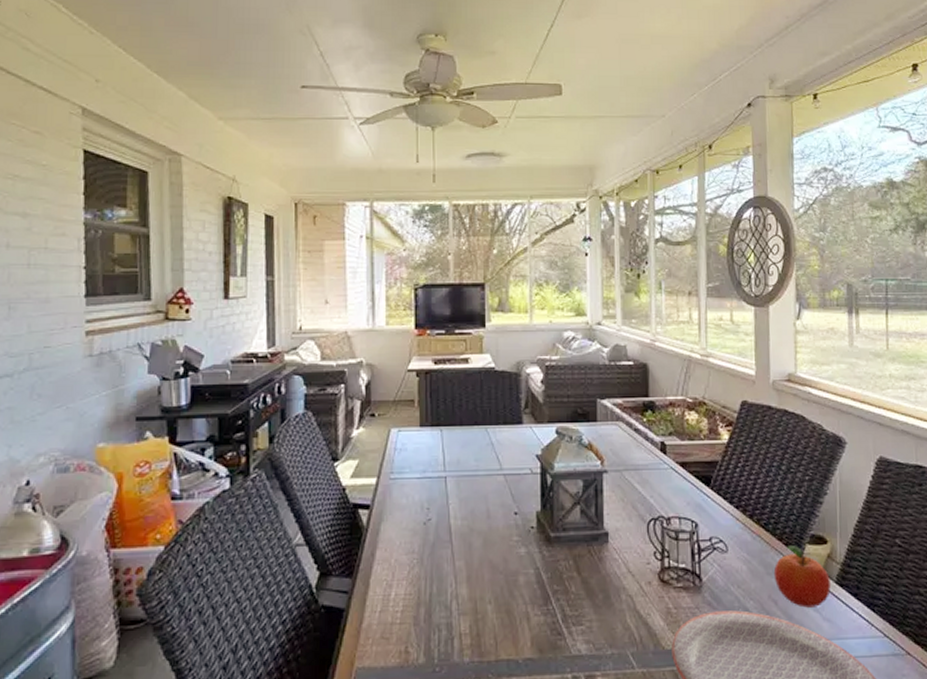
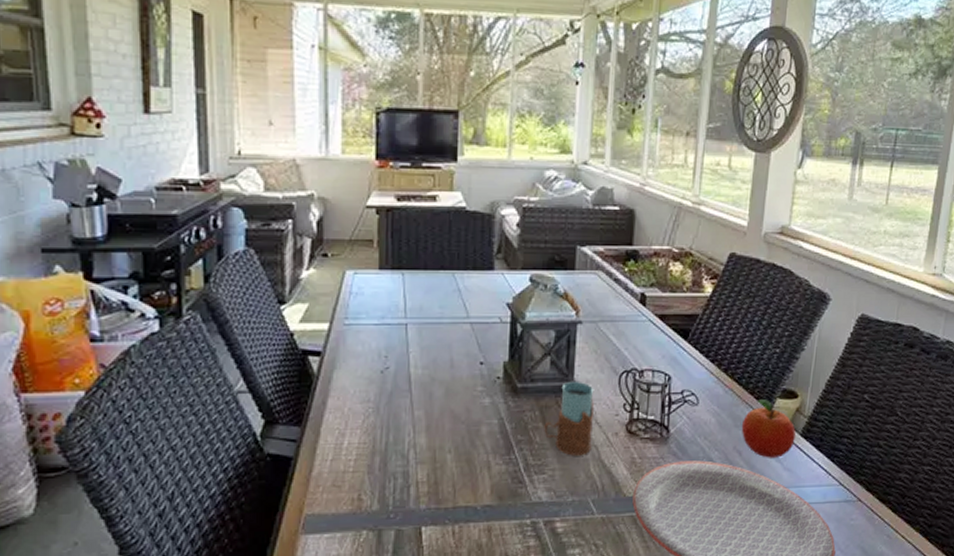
drinking glass: none [579,529,626,606] -> present [544,381,595,456]

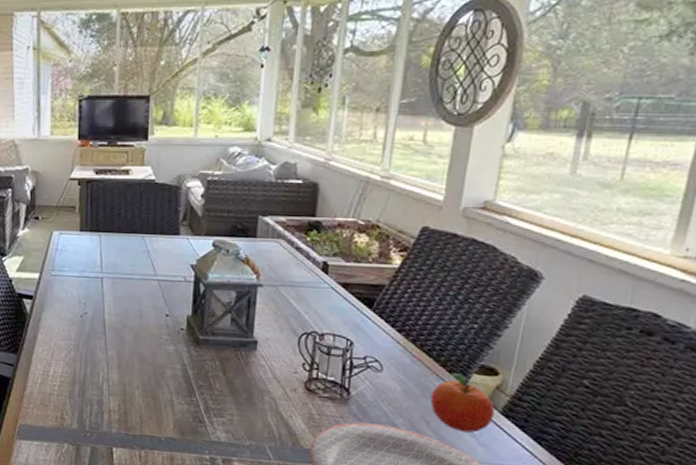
drinking glass: present [544,381,595,456] -> none [223,338,274,406]

